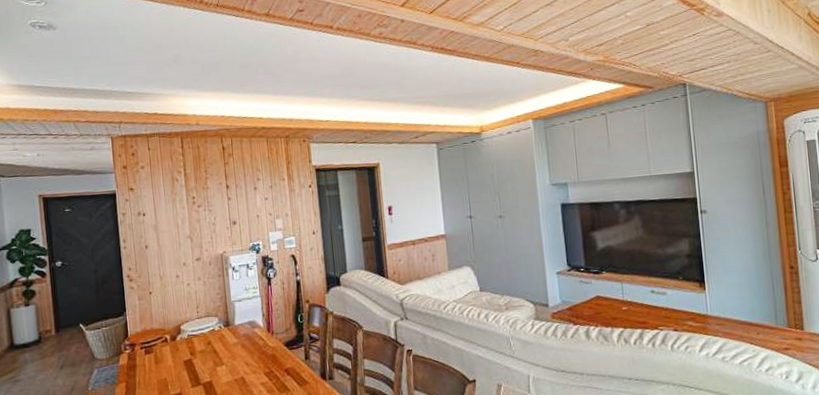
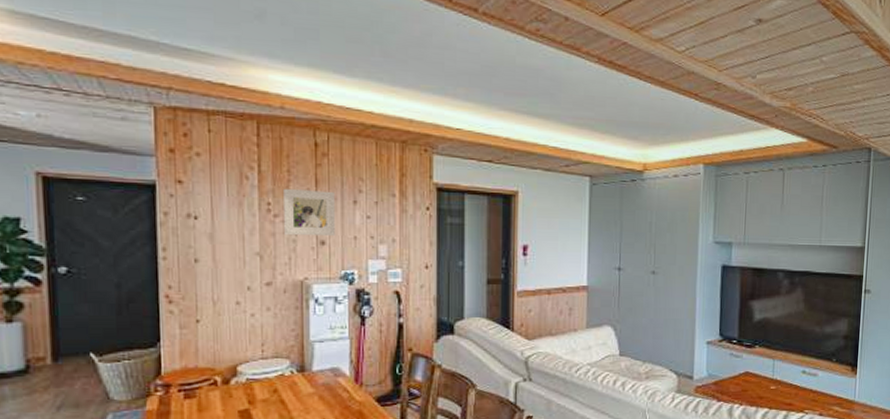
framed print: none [202,182,243,221] -> present [282,188,335,237]

